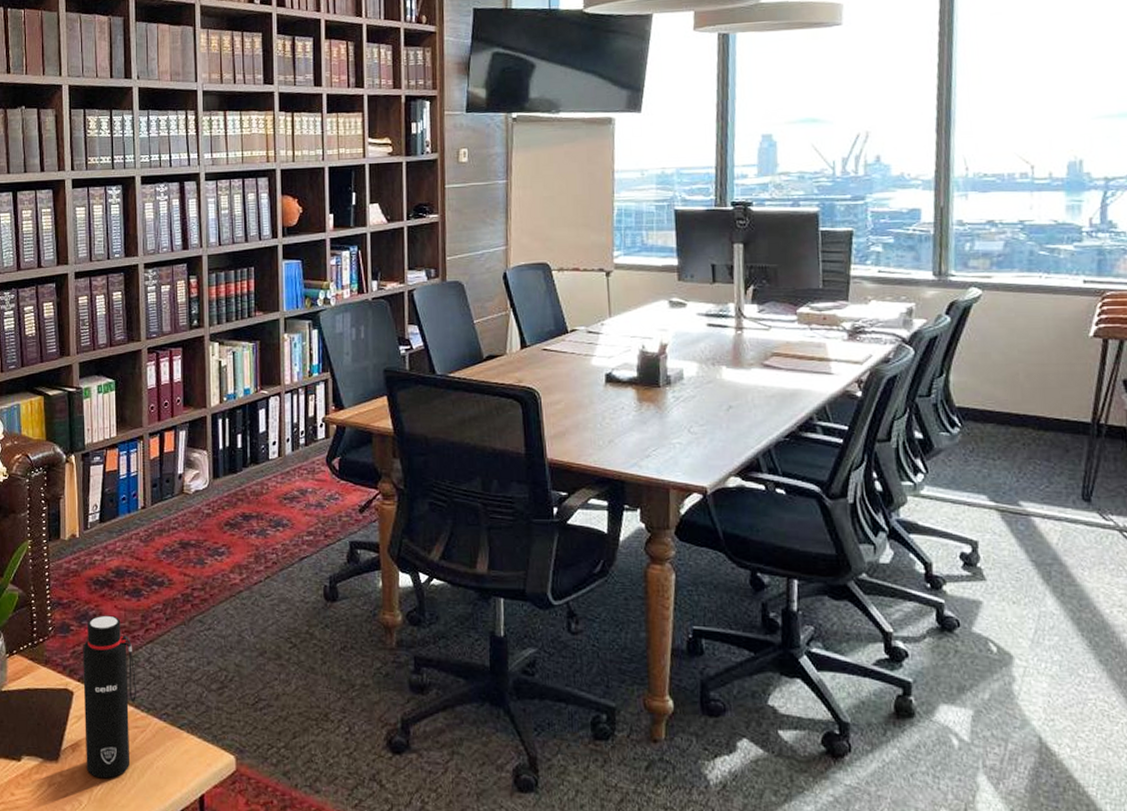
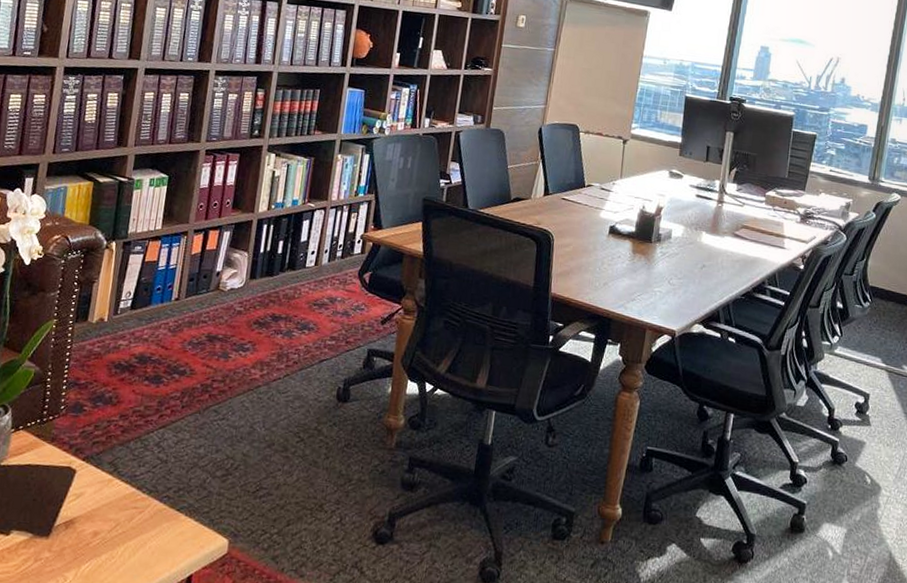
water bottle: present [83,615,136,779] -> none [77,398,144,556]

